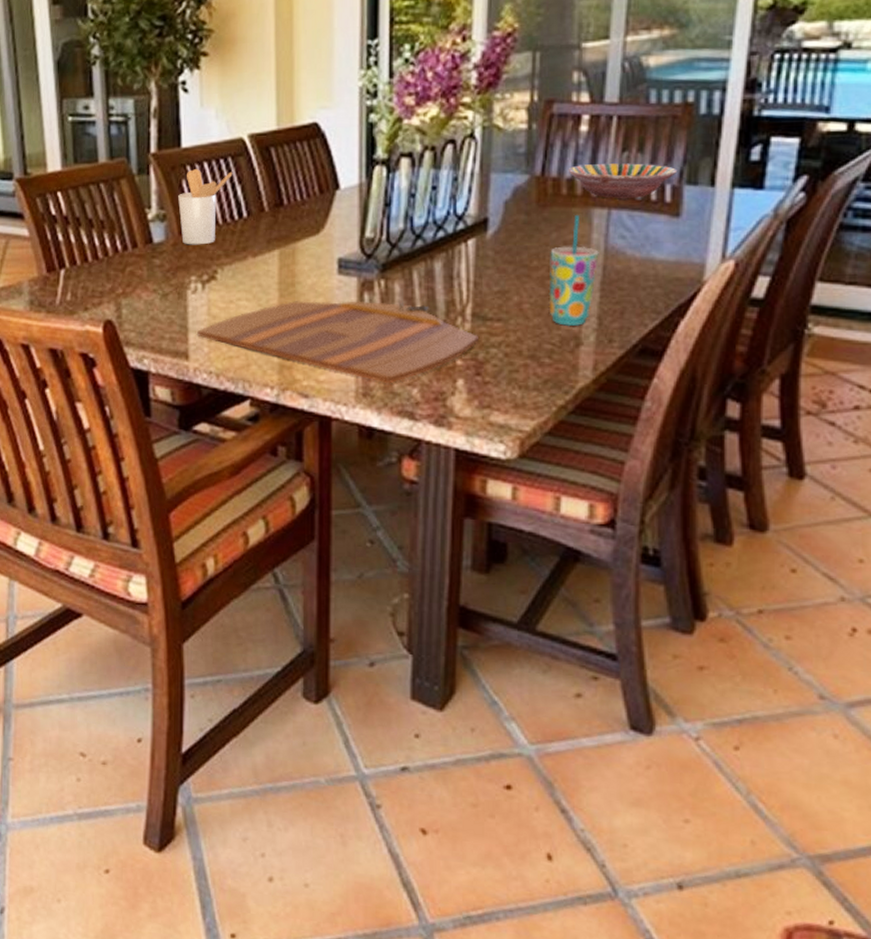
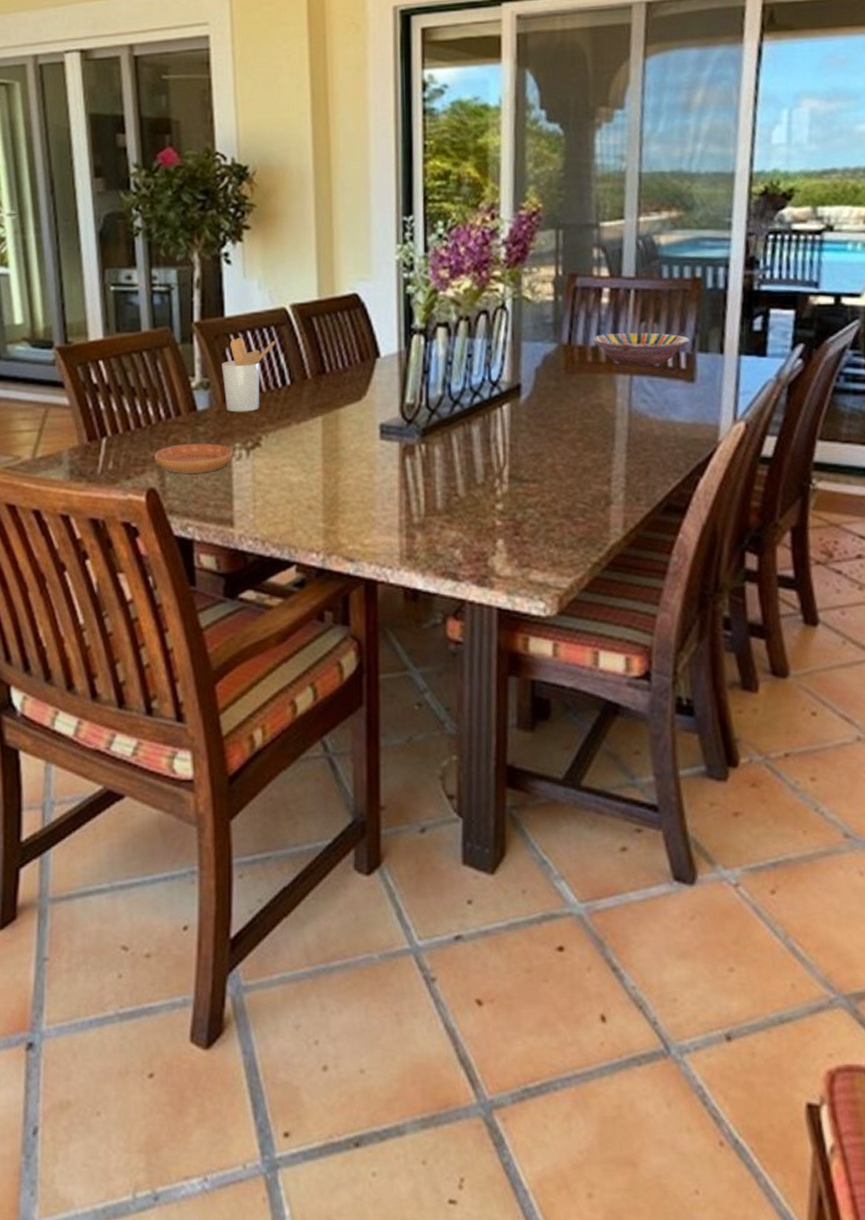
saucer: none [110,275,189,306] -> present [153,443,234,474]
cutting board: present [196,301,478,384] -> none [241,465,516,546]
cup: present [549,215,599,327] -> none [579,381,624,487]

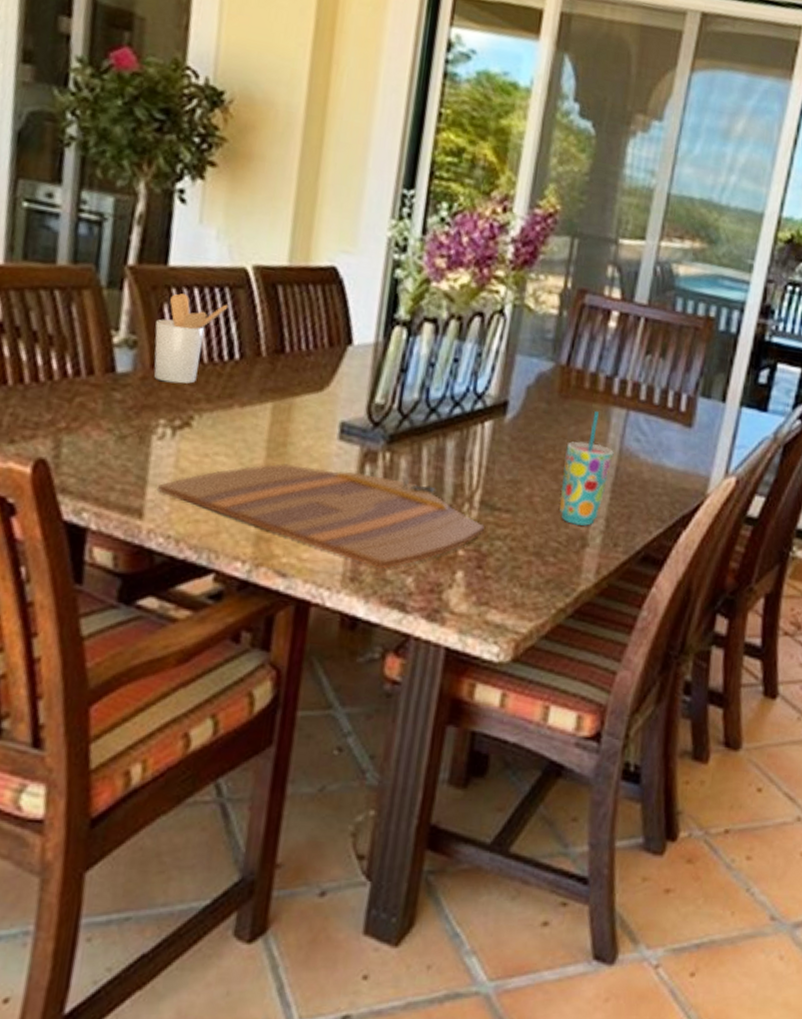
saucer: present [153,443,234,474] -> none [49,409,156,449]
cutting board: none [241,465,516,546] -> present [156,464,484,570]
cup: none [579,381,624,487] -> present [559,411,614,526]
serving bowl: present [592,332,690,365] -> none [592,360,694,403]

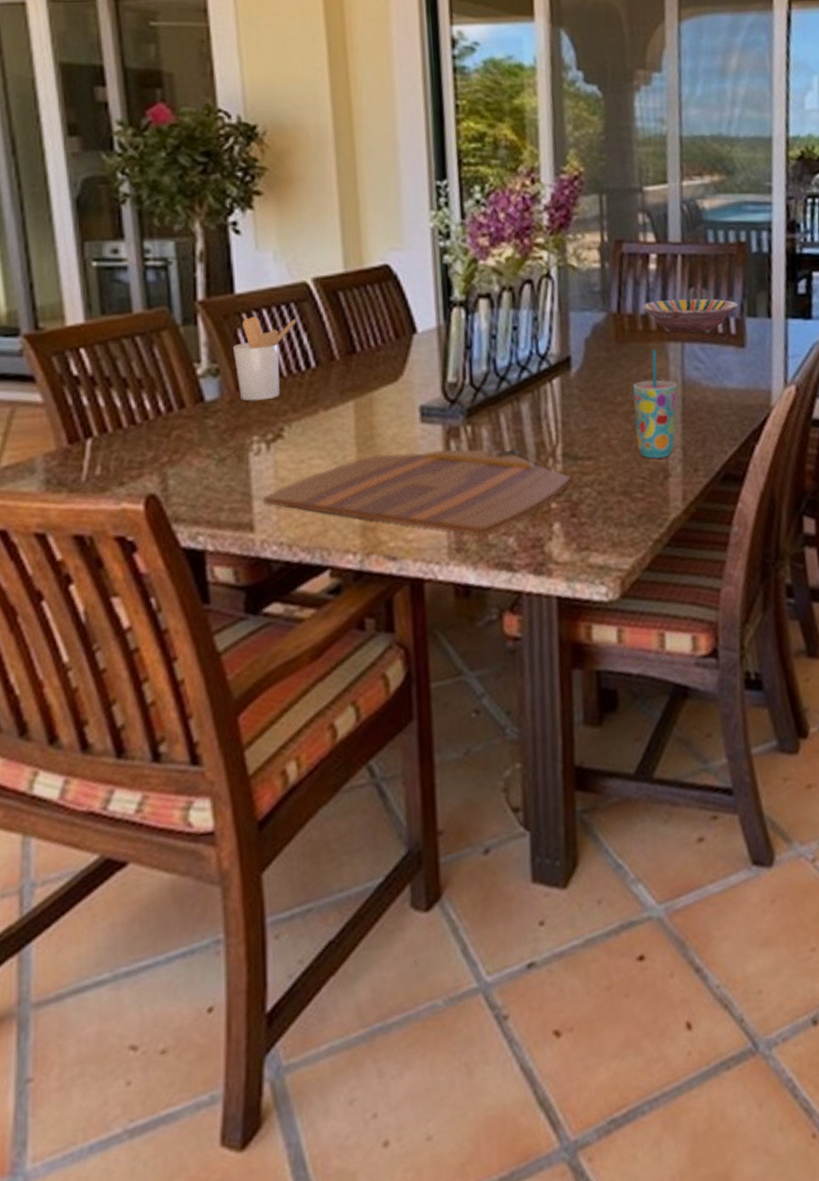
serving bowl: none [592,360,694,403] -> present [641,298,739,333]

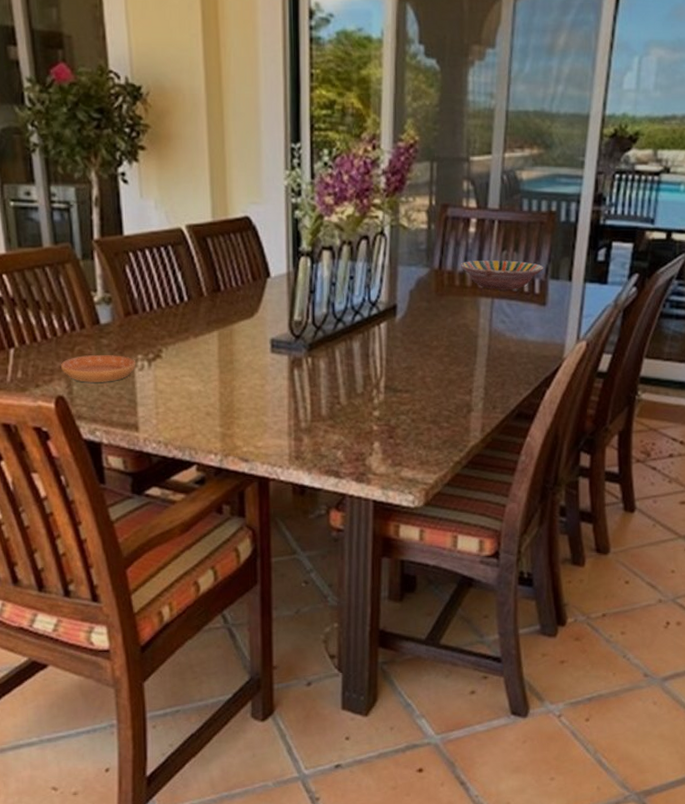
saucer: none [152,438,251,475] -> present [60,354,136,383]
utensil holder: present [233,317,297,402] -> none [122,256,173,326]
cutting board: present [262,448,571,536] -> none [145,376,391,448]
cup: present [632,350,678,460] -> none [446,303,485,396]

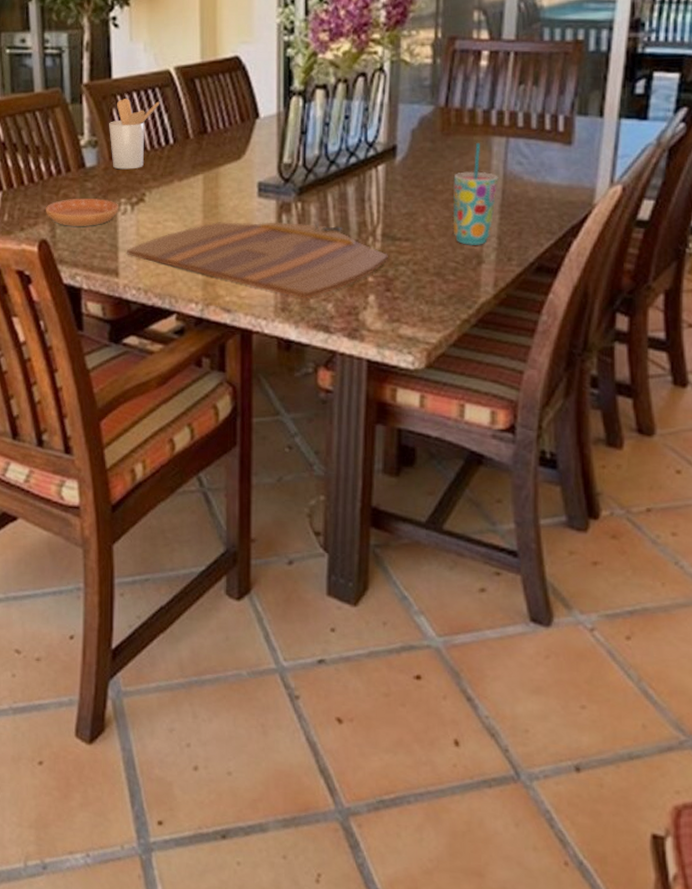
utensil holder: none [122,256,173,326] -> present [109,99,160,170]
cutting board: none [145,376,391,448] -> present [126,222,388,300]
cup: none [446,303,485,396] -> present [452,143,498,246]
serving bowl: present [460,259,544,290] -> none [469,95,570,128]

